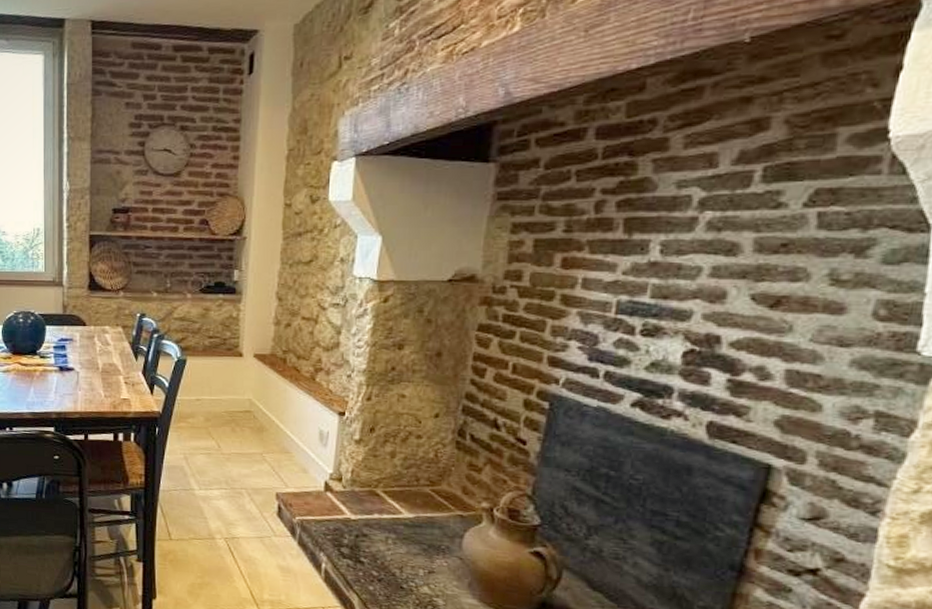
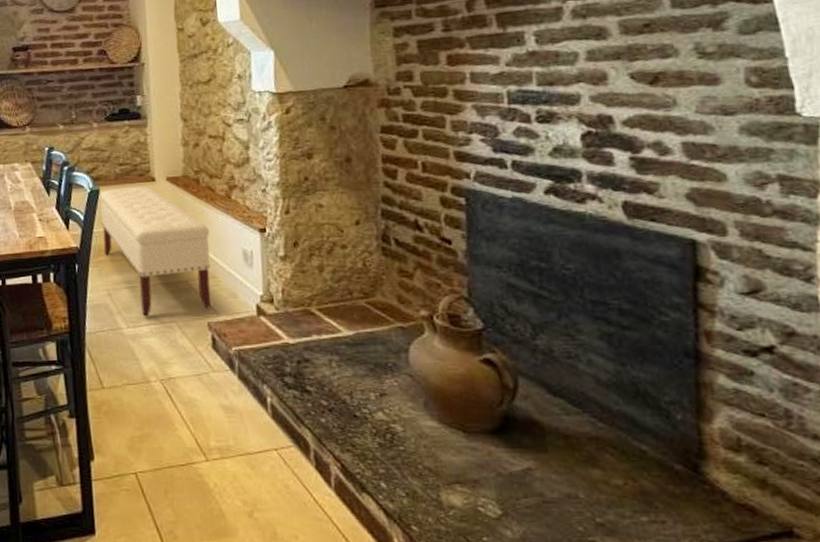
bench: none [185,360,290,482] -> present [98,186,211,317]

